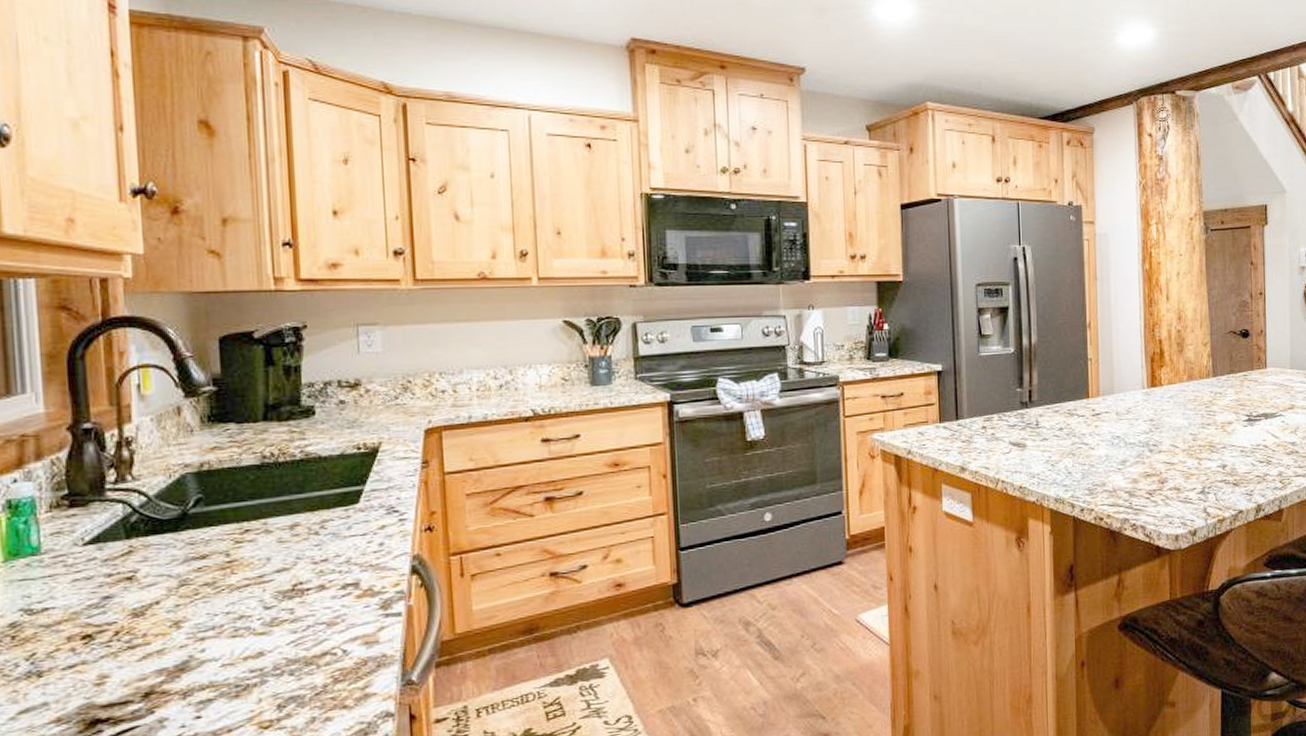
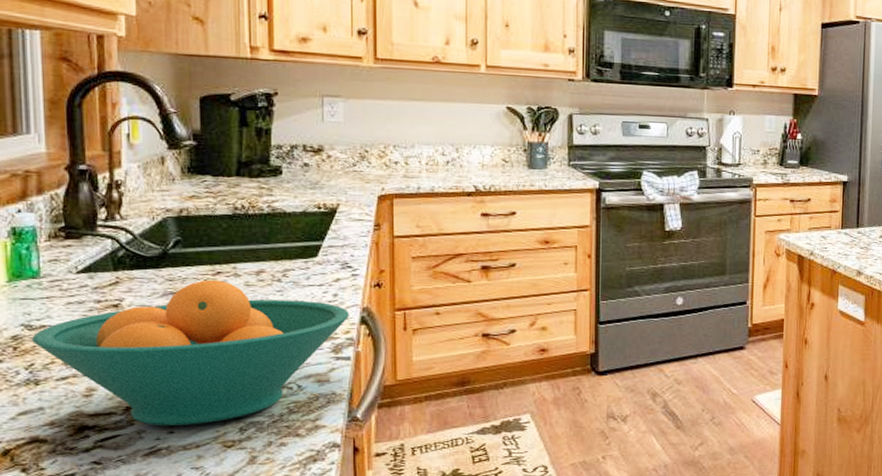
fruit bowl: none [32,538,398,712] -> present [32,279,349,425]

